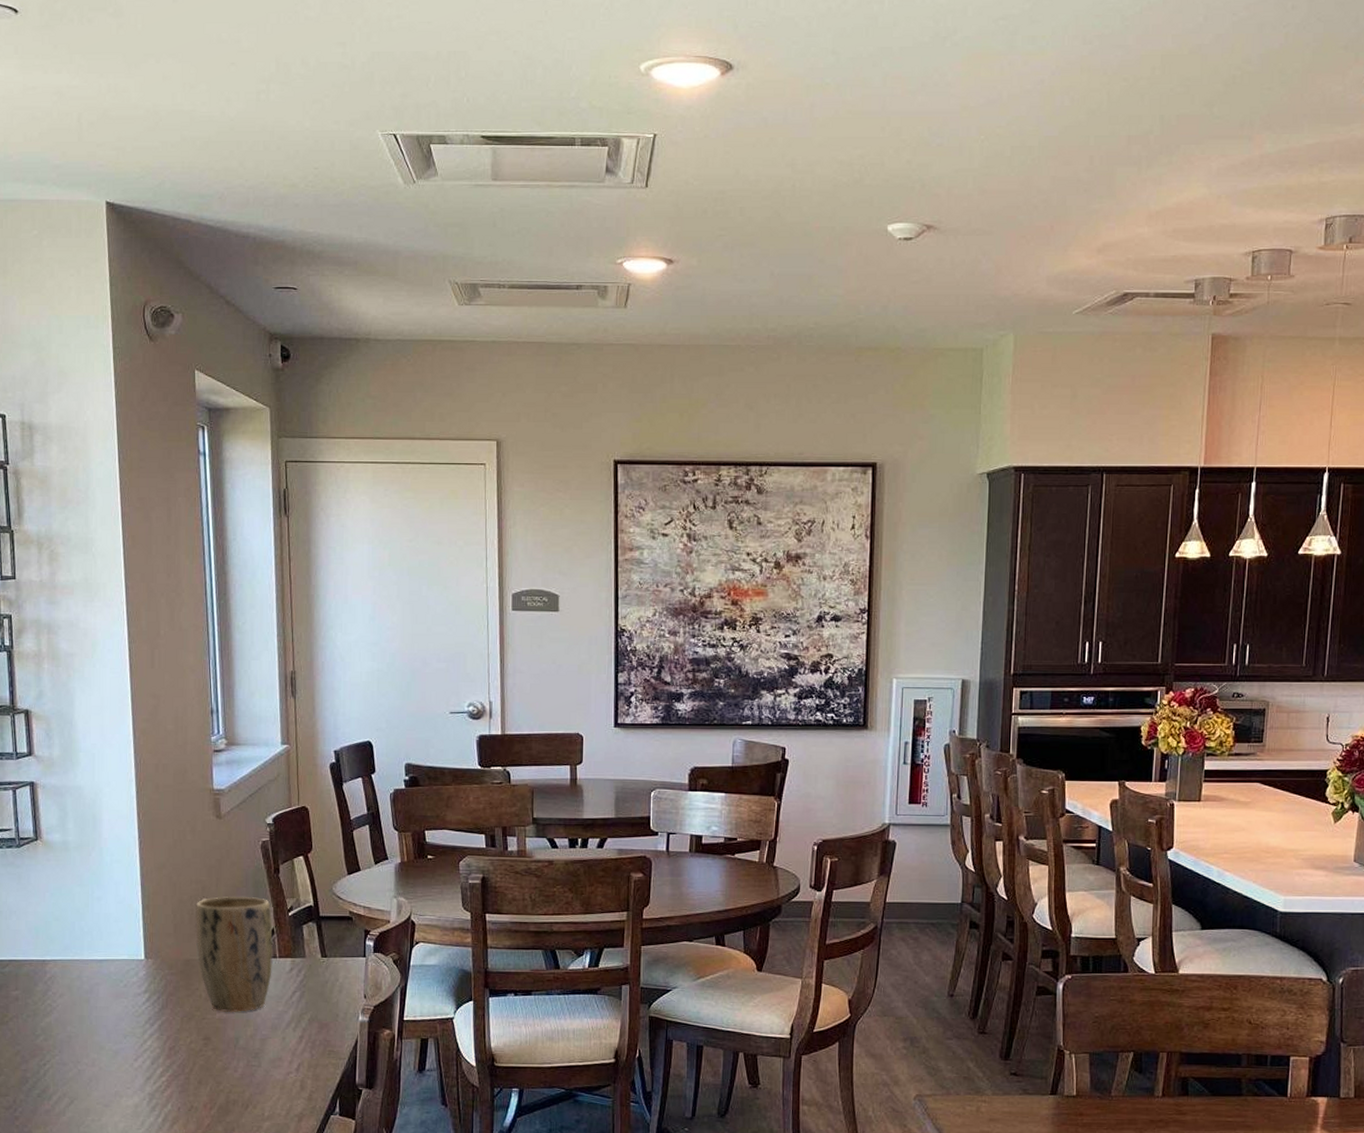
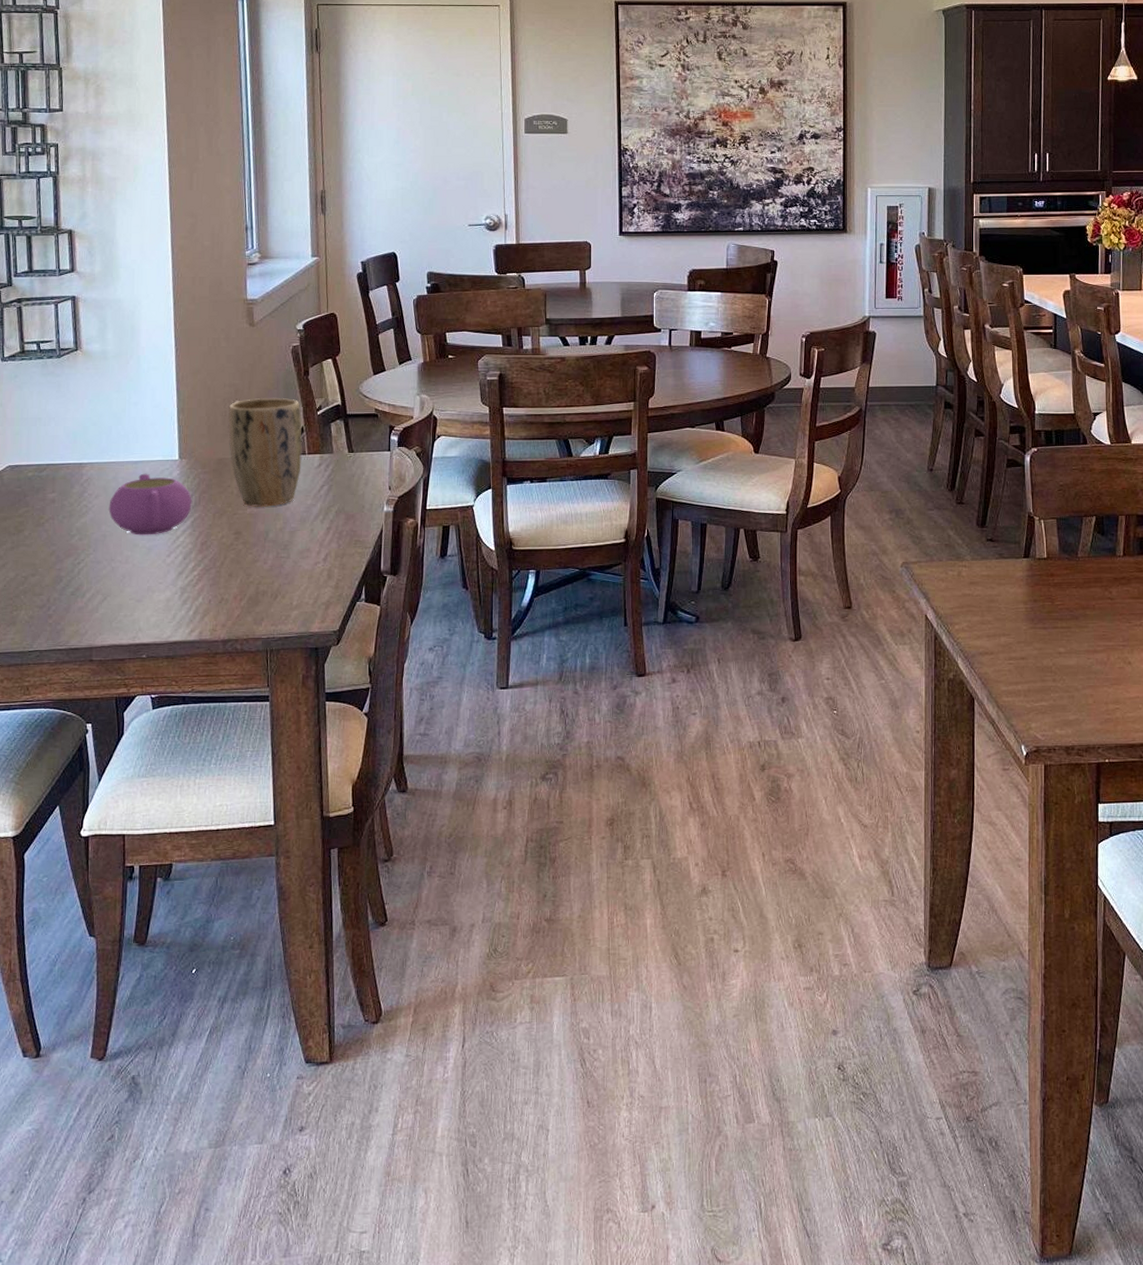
teapot: none [73,973,159,1038] -> present [108,473,192,536]

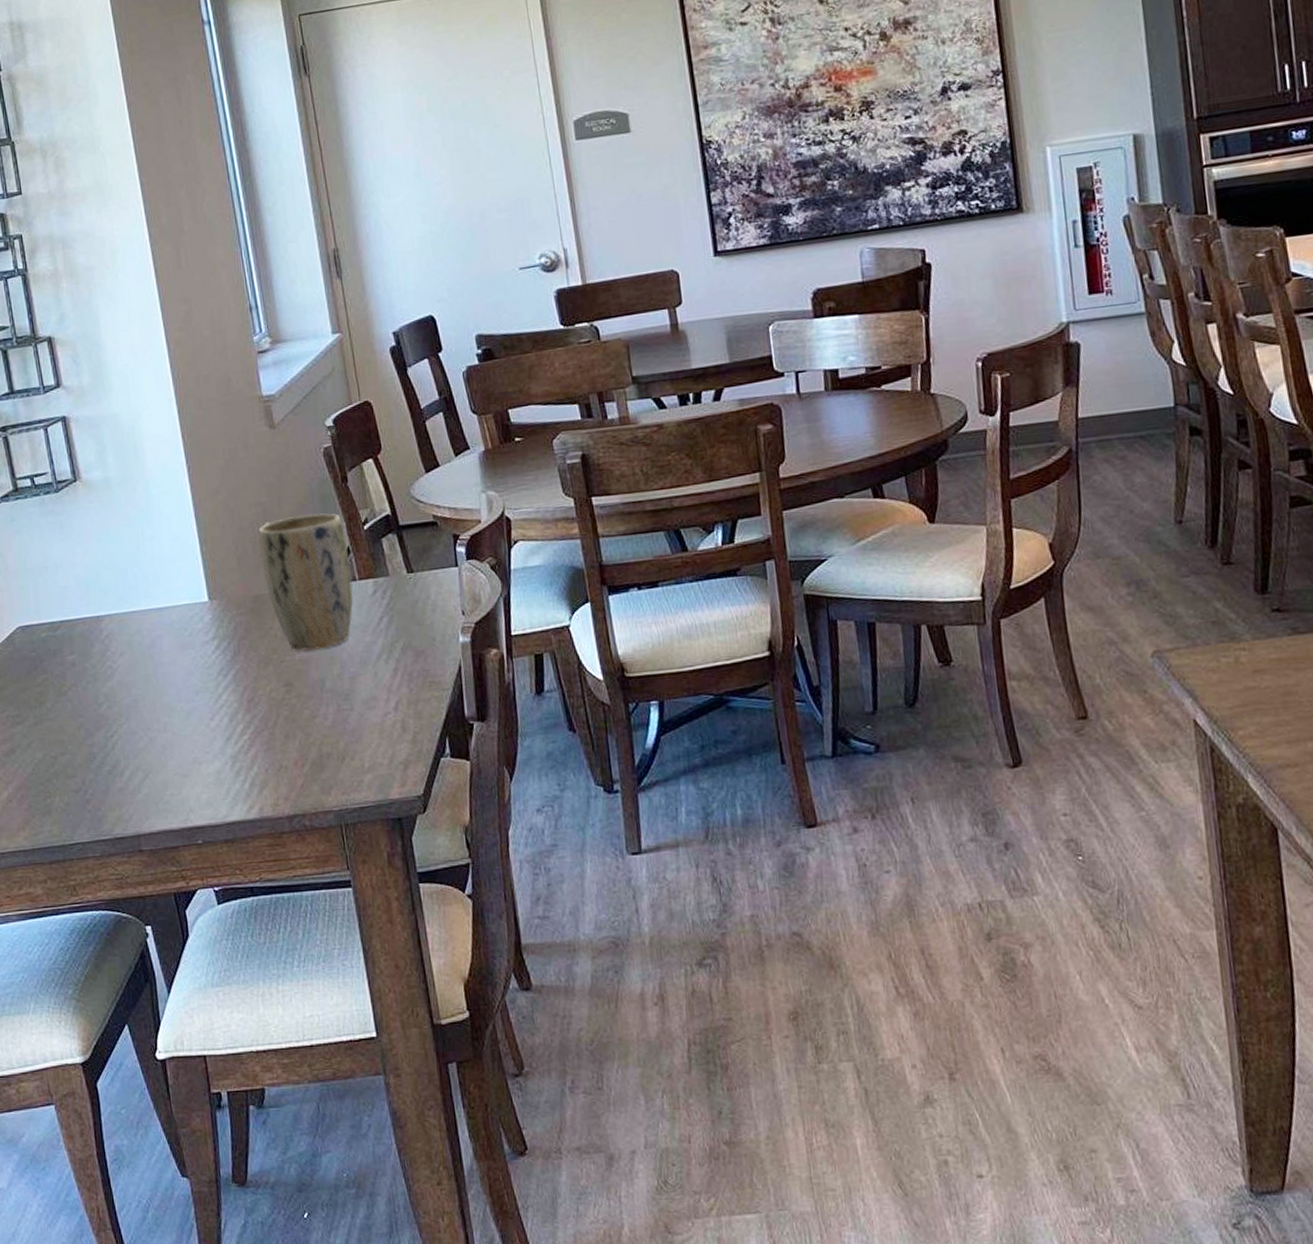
teapot: present [108,473,192,536] -> none [136,621,231,697]

